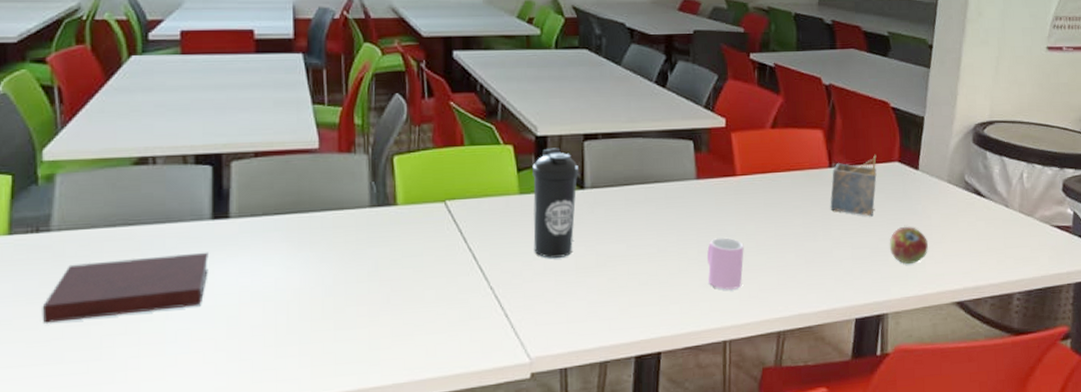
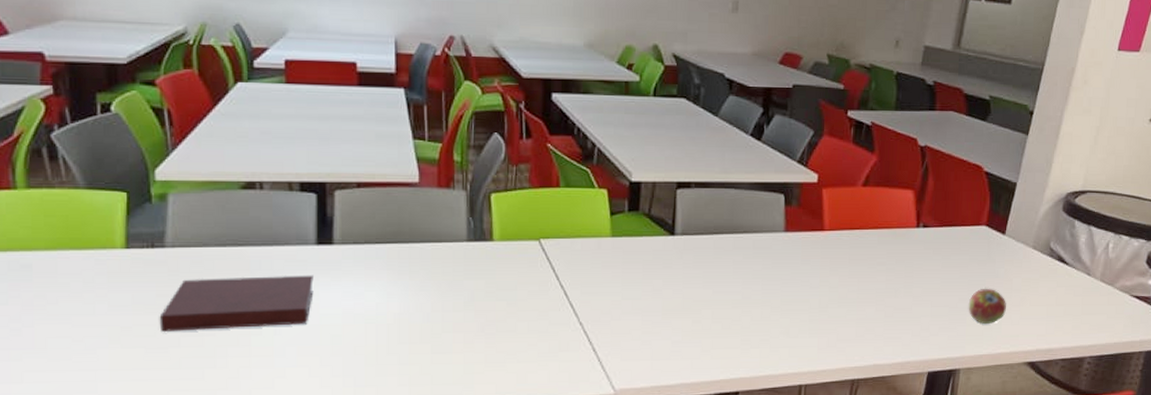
water bottle: present [532,148,579,258] -> none [623,194,670,299]
cup: present [707,237,744,290] -> none [789,289,826,338]
napkin holder: present [830,154,877,217] -> none [914,217,965,277]

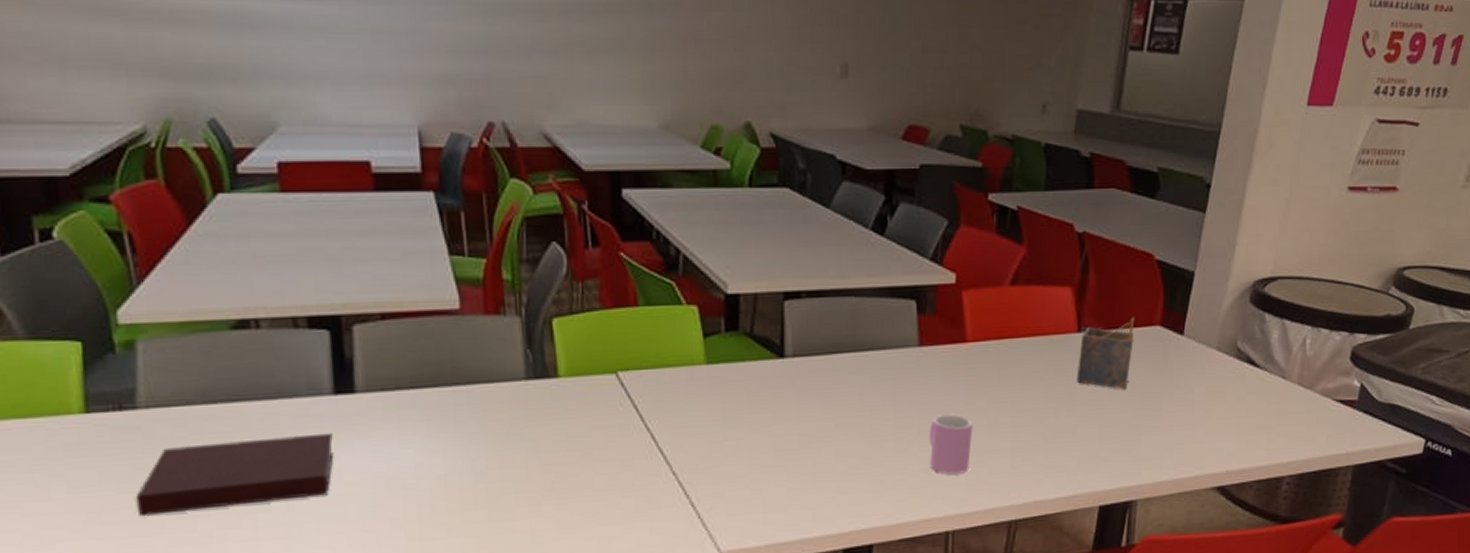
cup: none [789,289,826,338] -> present [929,414,973,475]
napkin holder: none [914,217,965,277] -> present [1076,316,1135,390]
fruit: present [968,289,1006,324] -> none [1143,402,1188,444]

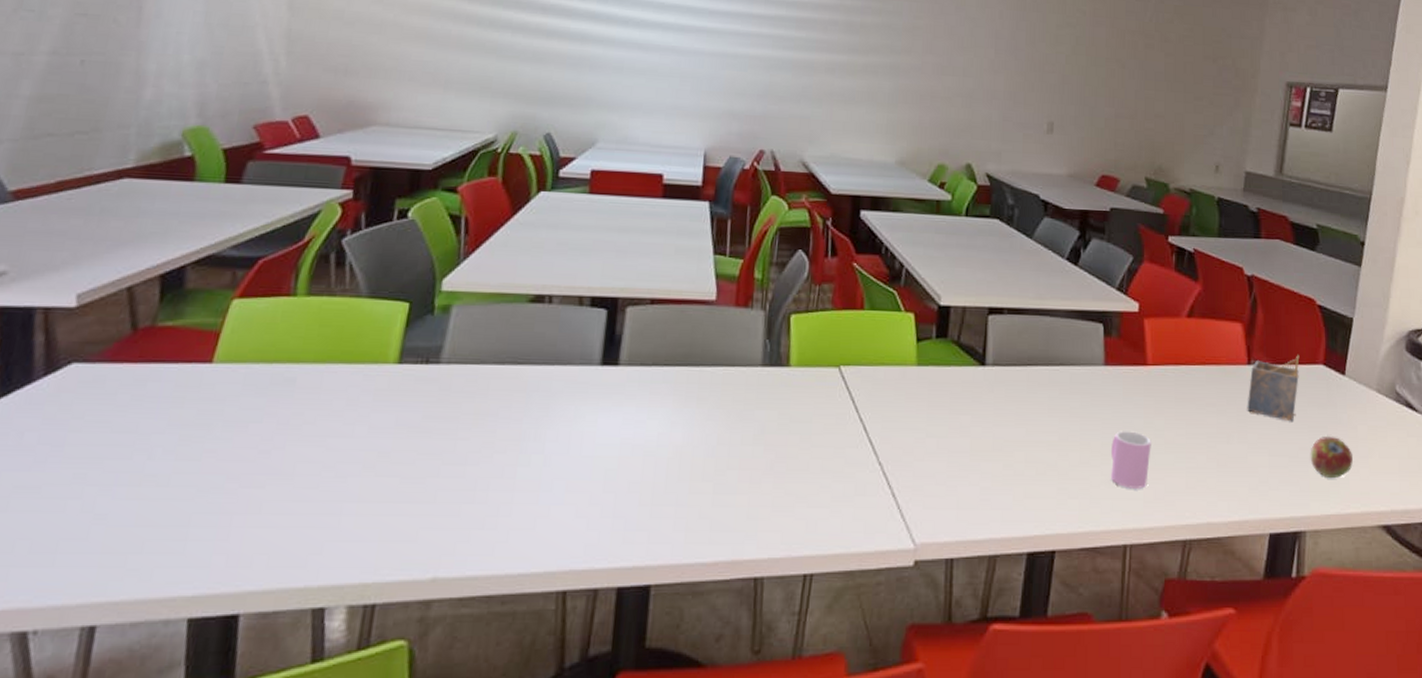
notebook: present [135,432,334,516] -> none [420,398,594,459]
fruit: none [1143,402,1188,444] -> present [1310,437,1353,478]

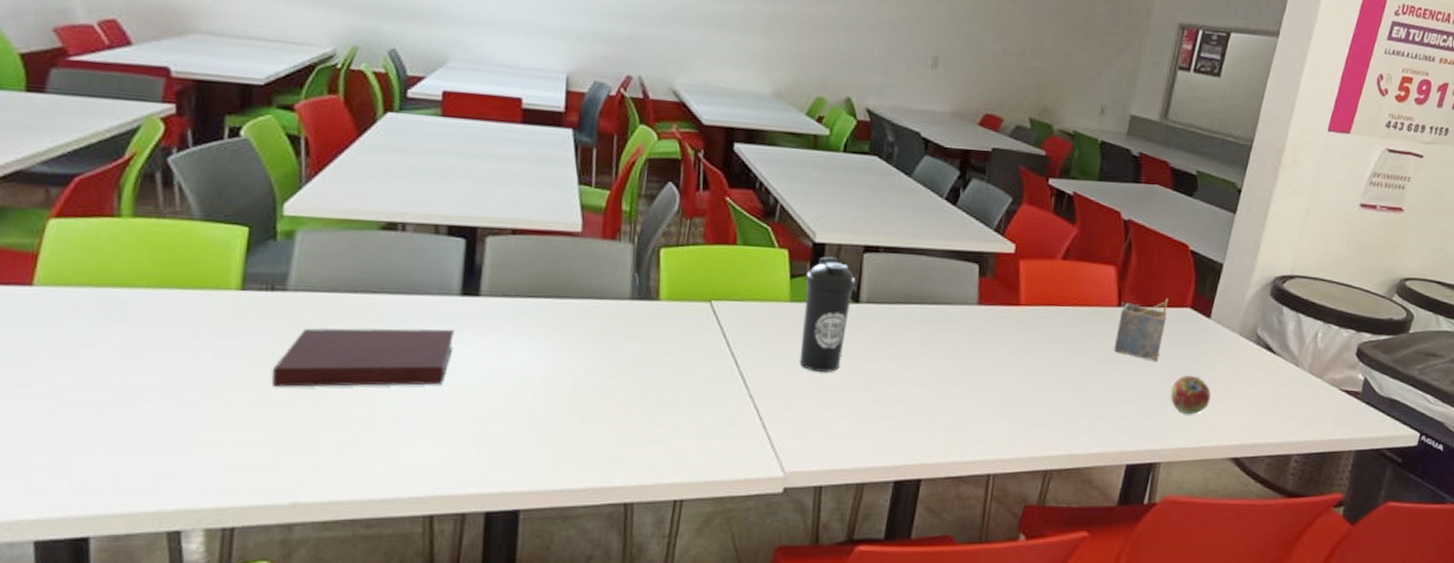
notebook: none [420,398,594,459] -> present [271,328,455,387]
water bottle: none [927,319,981,437] -> present [799,257,855,372]
cup: present [1111,431,1151,489] -> none [979,368,1020,423]

